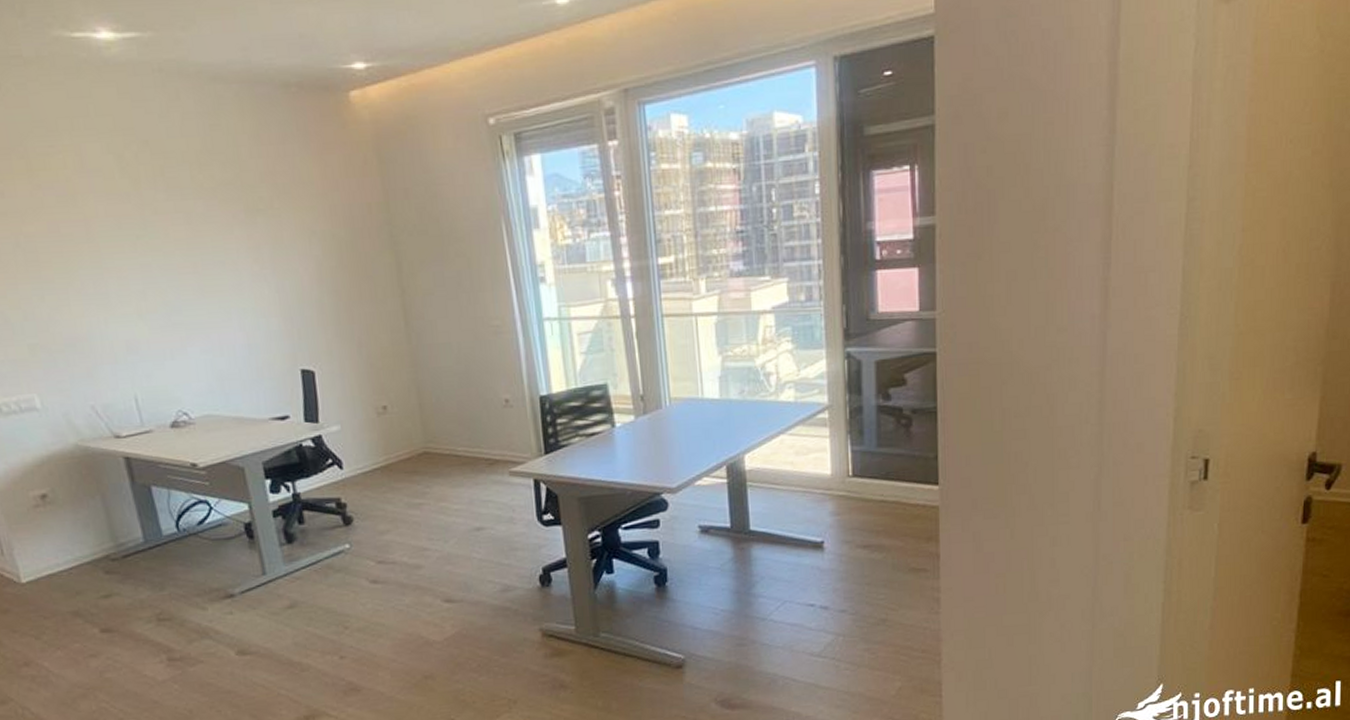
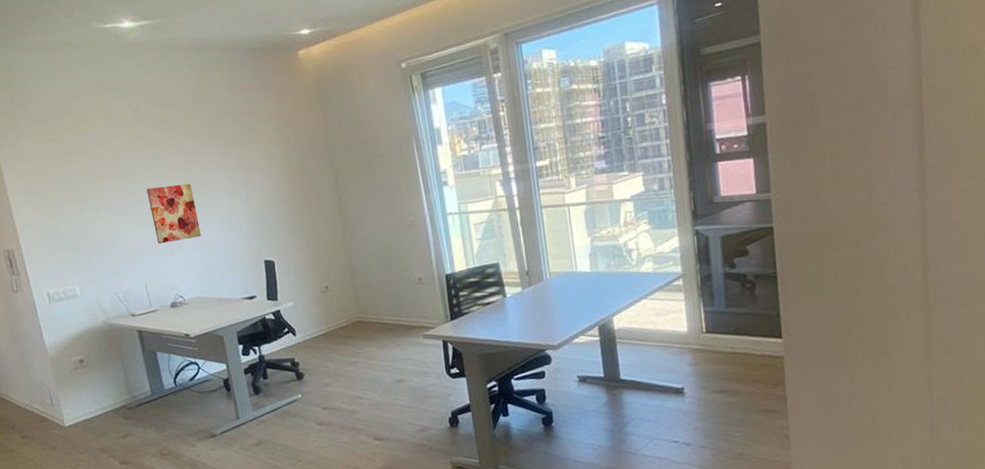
wall art: none [135,262,214,342] -> present [146,183,202,244]

